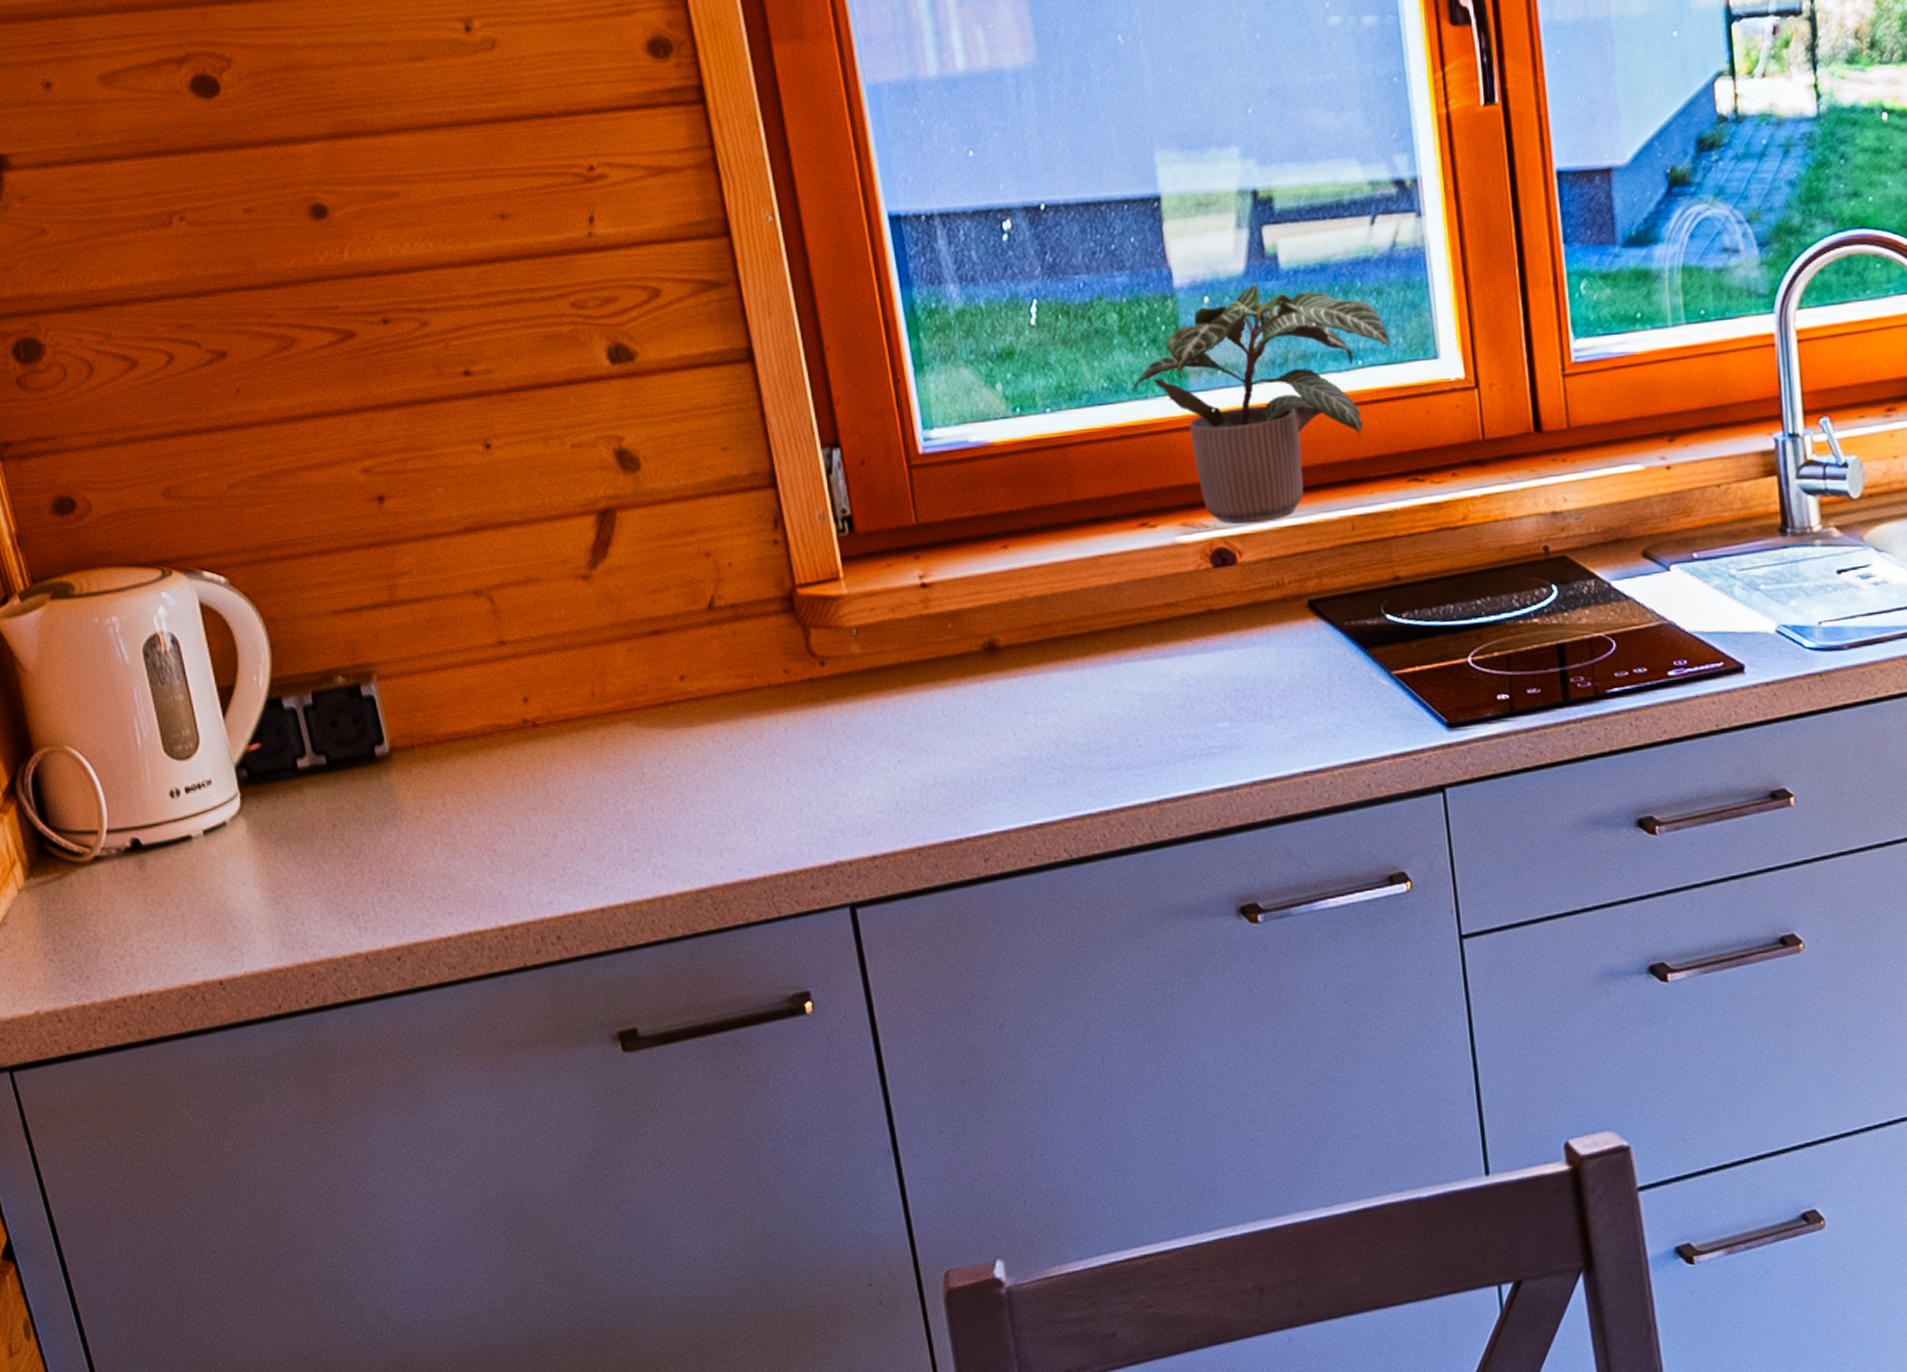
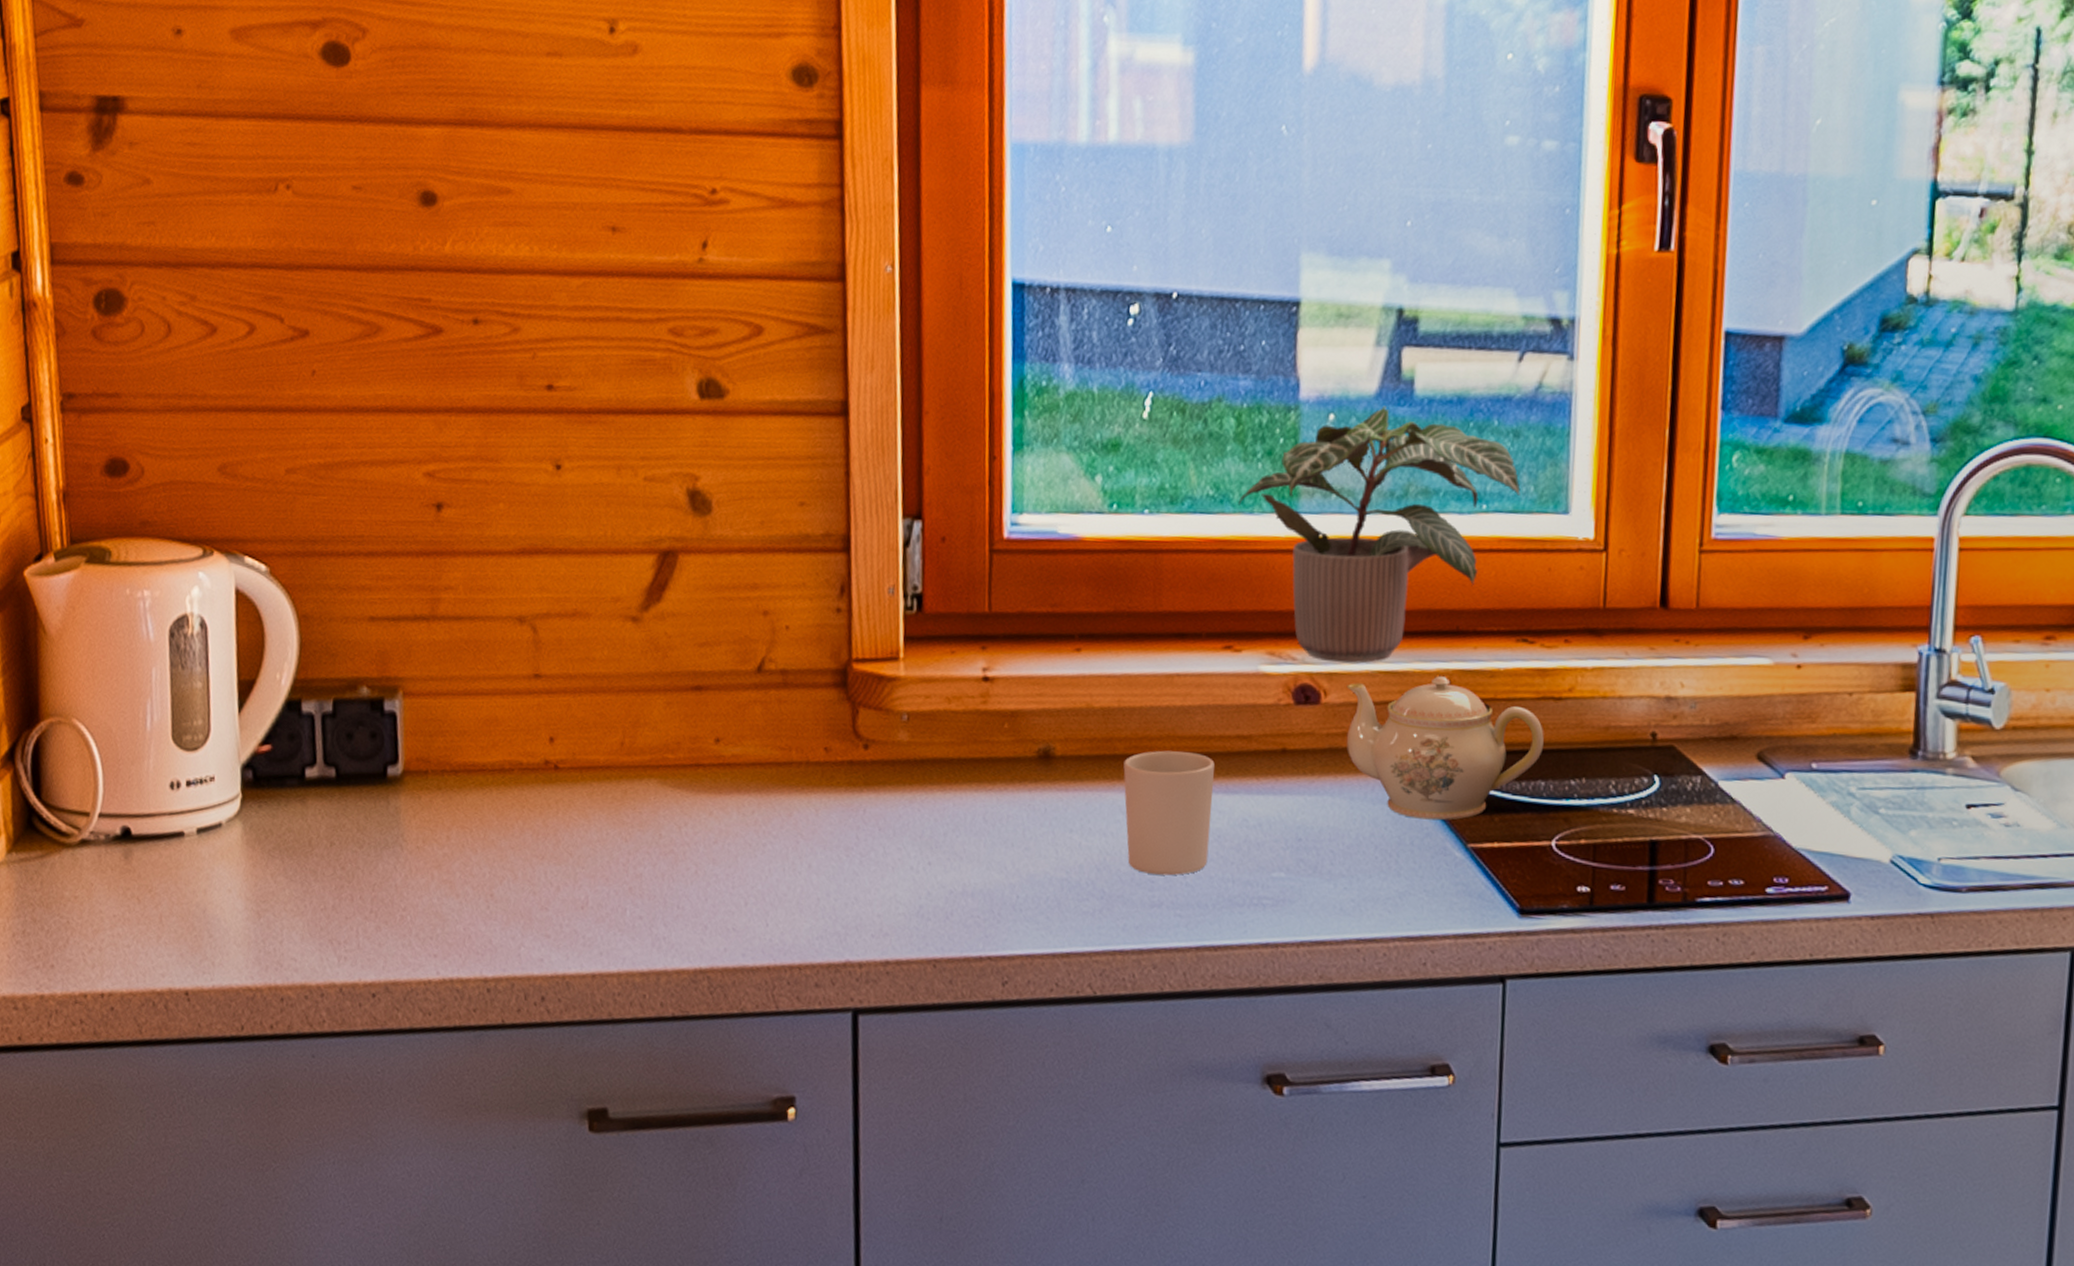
mug: none [1064,625,1156,741] -> present [1123,750,1215,876]
teapot: none [1258,523,1447,656] -> present [1346,676,1544,821]

